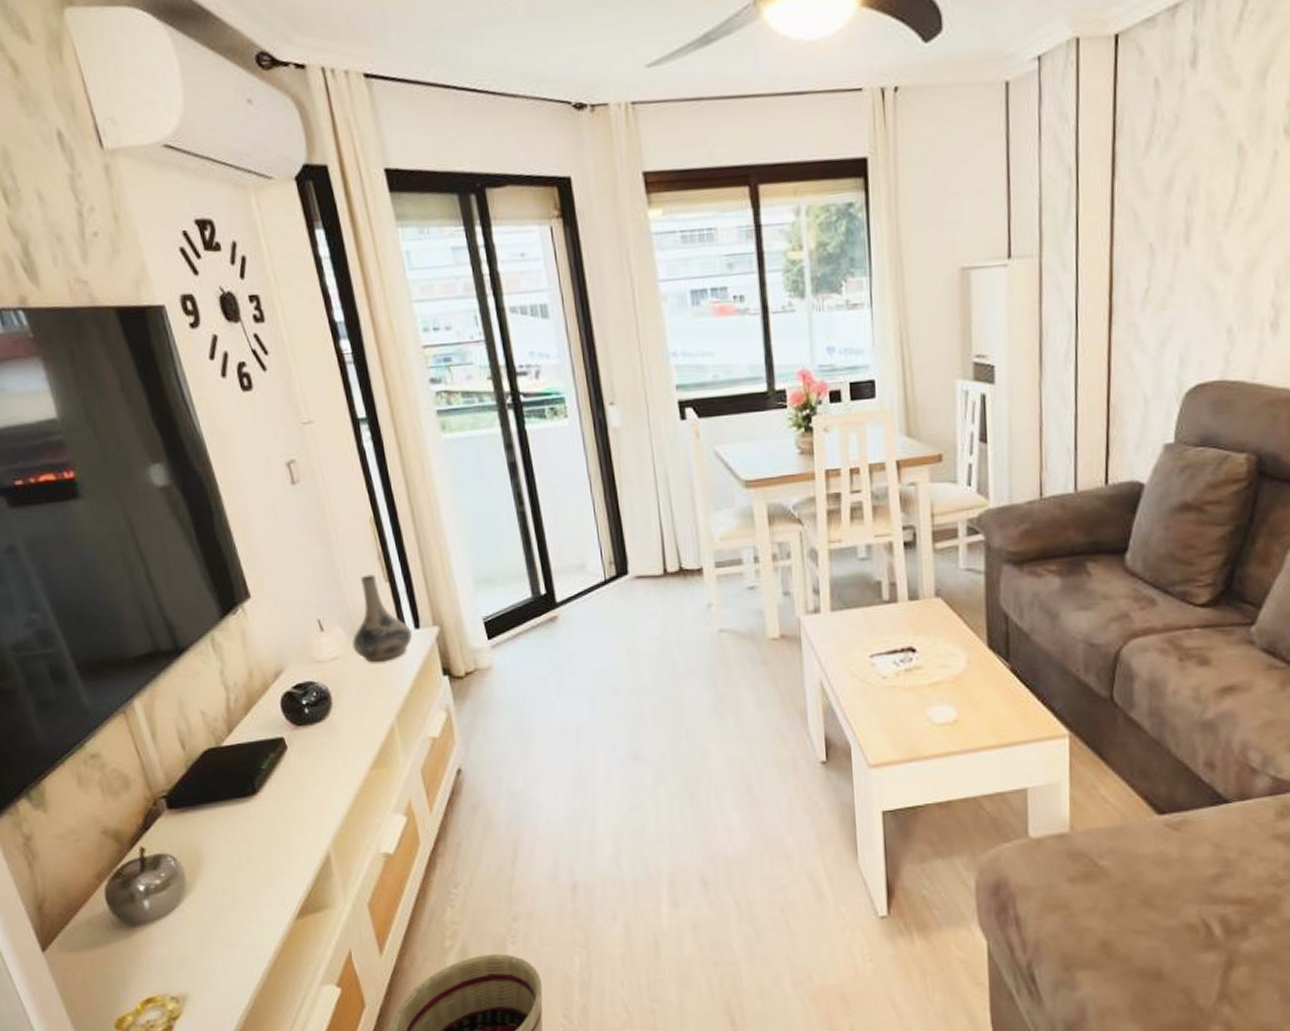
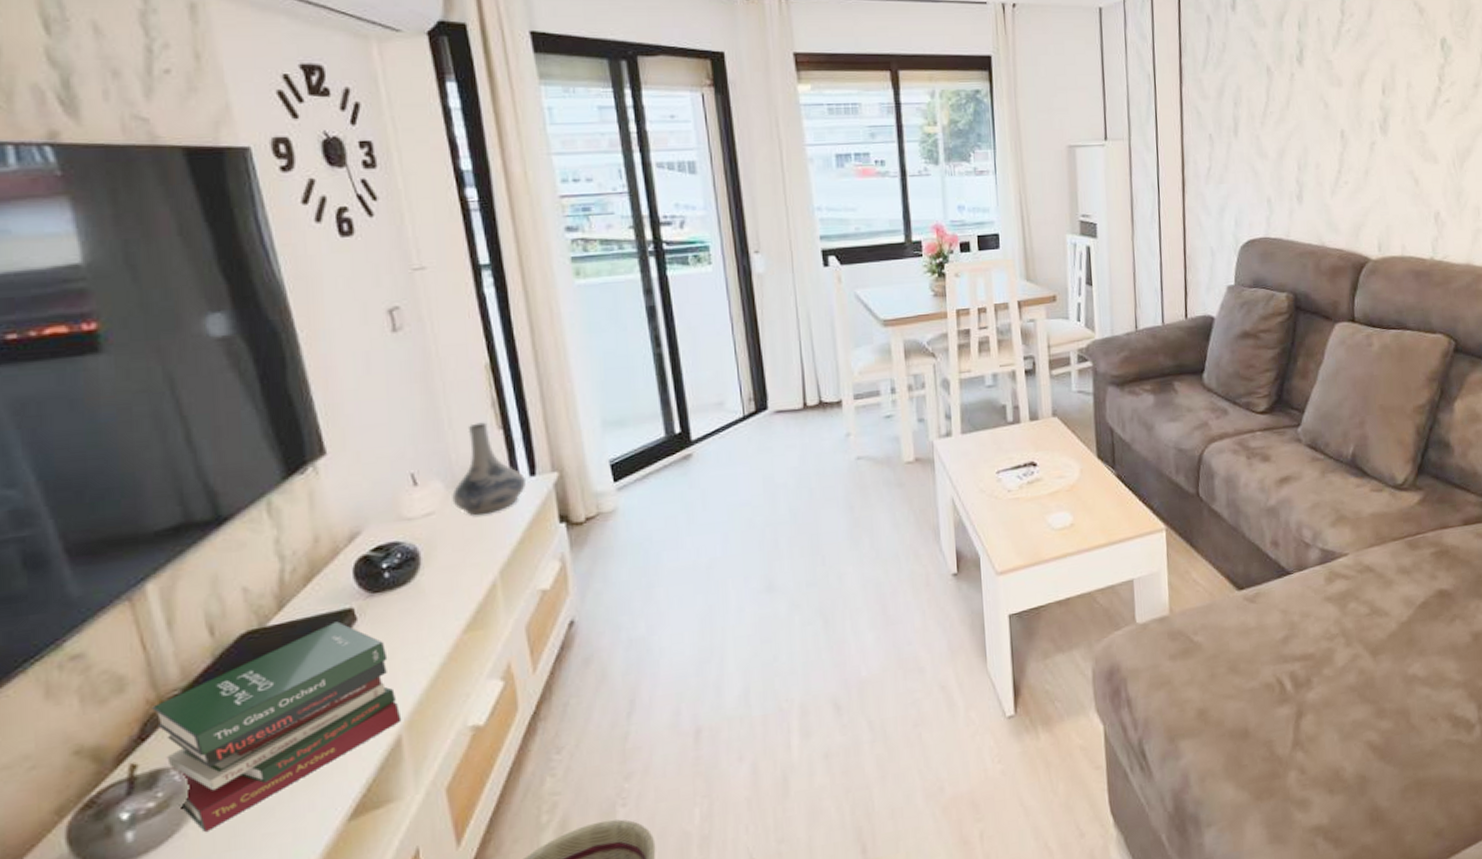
books: none [149,748,329,909] -> present [152,621,402,832]

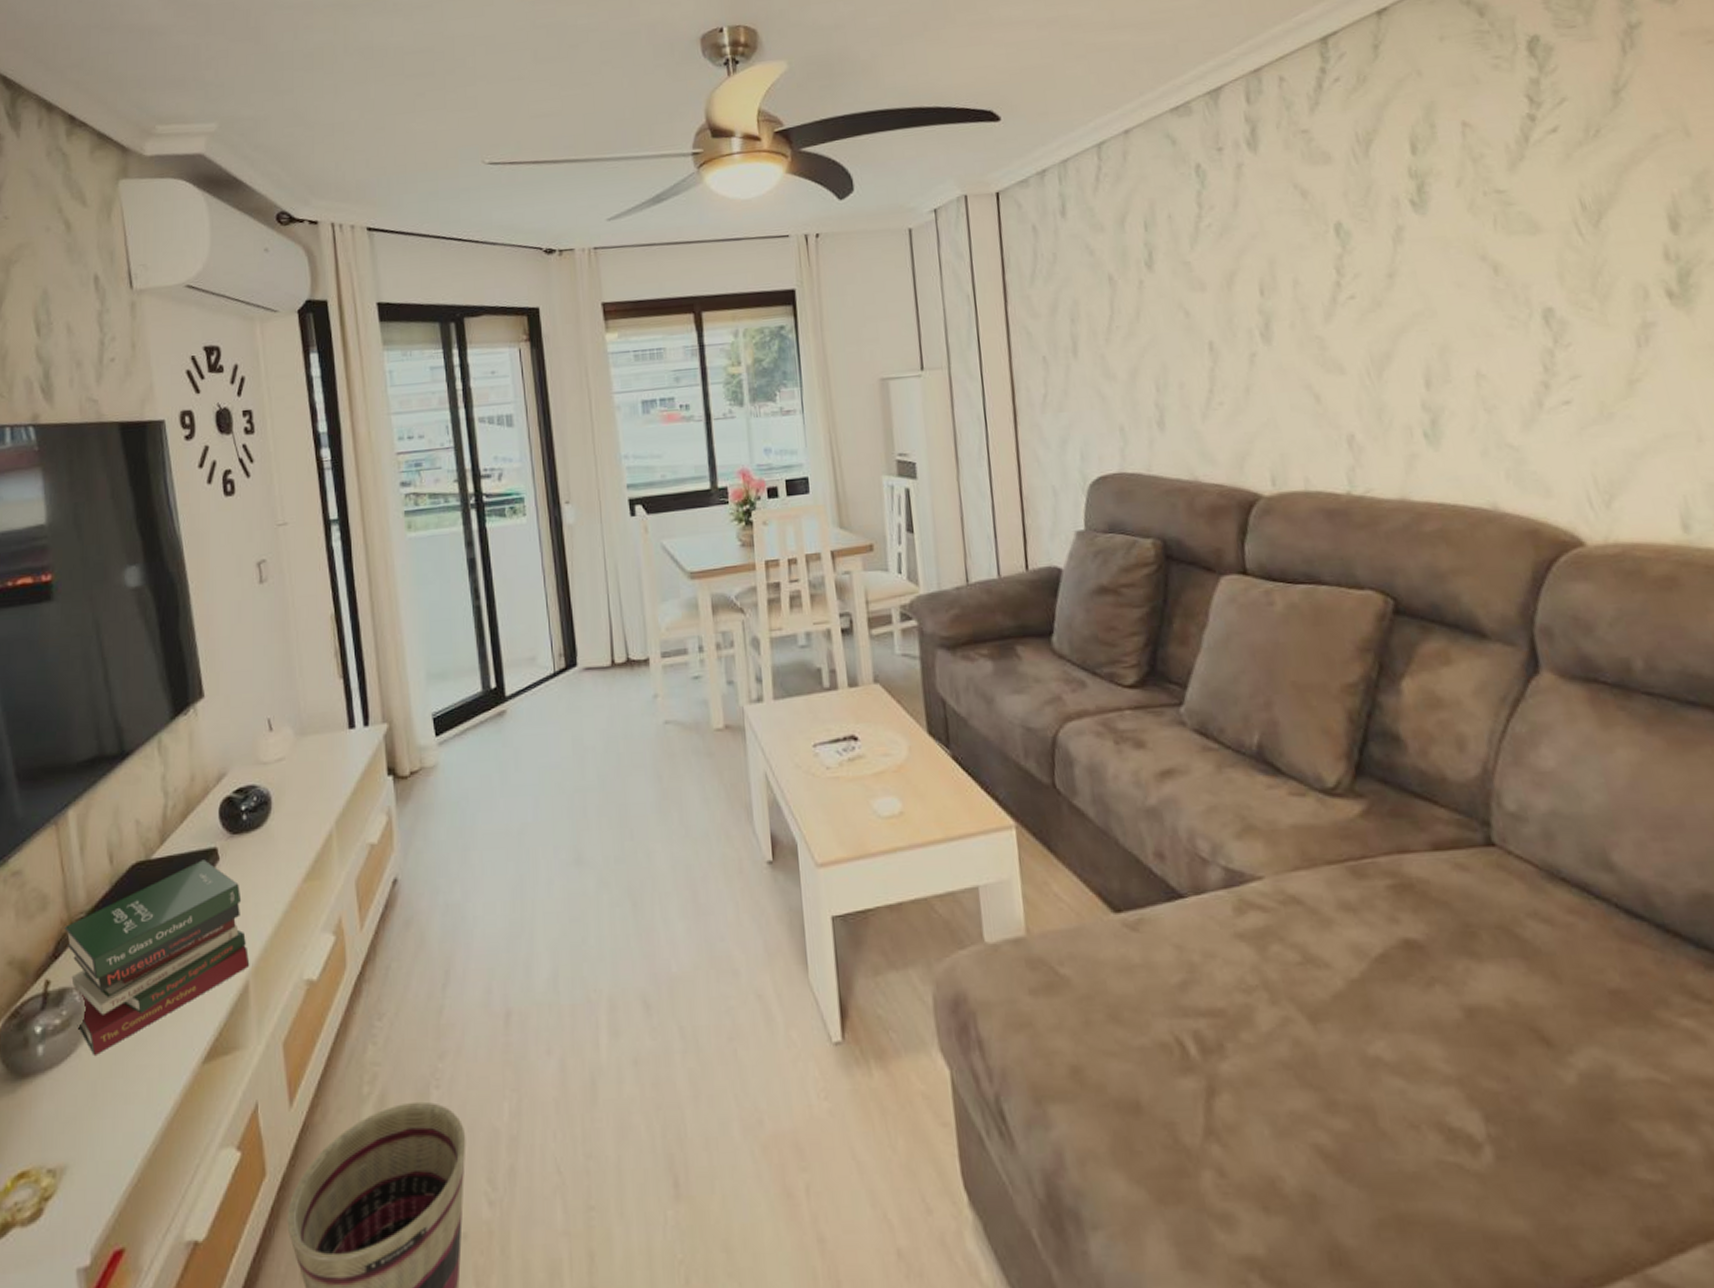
decorative vase: present [452,422,526,516] -> none [299,671,360,764]

